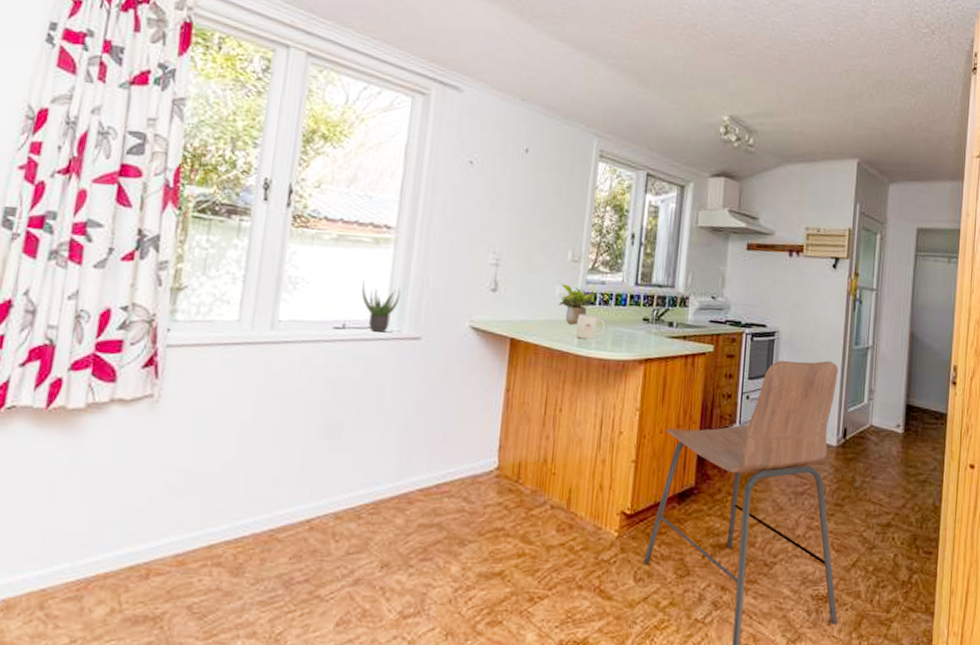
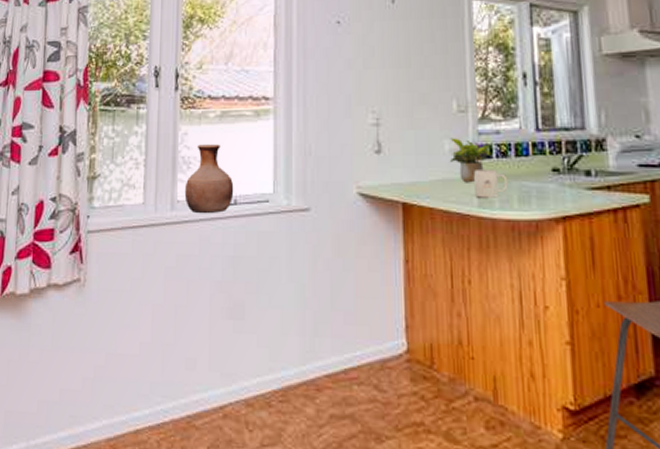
vase: none [287,265,344,337] -> present [184,144,234,214]
potted plant: present [361,279,401,334] -> none [249,153,285,207]

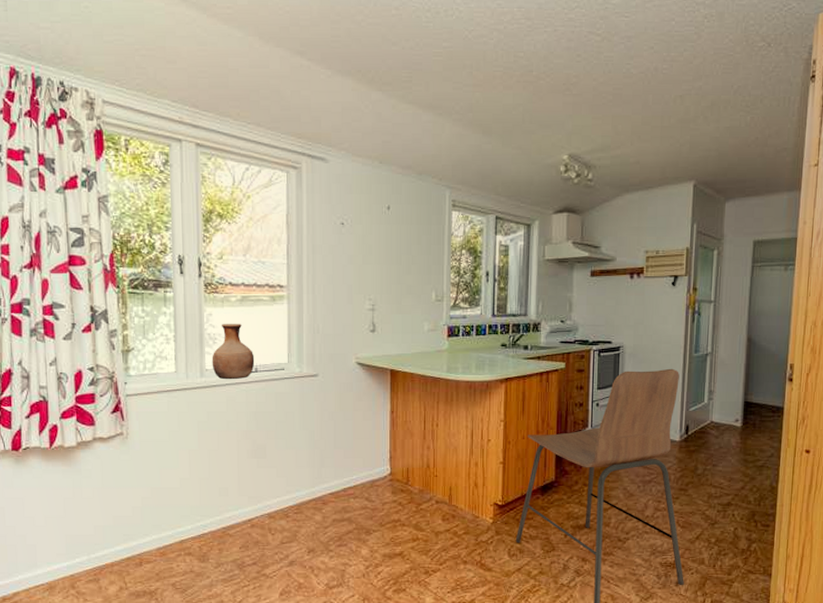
potted plant: present [449,138,491,183] -> none [427,321,459,355]
mug: present [473,170,508,198] -> none [444,345,469,366]

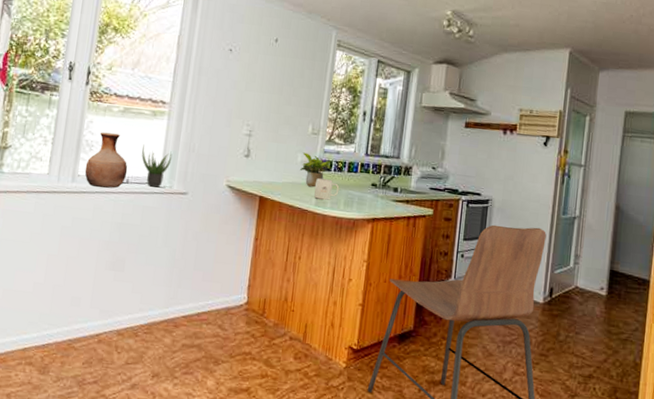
potted plant: none [267,331,298,374] -> present [141,144,173,188]
potted plant: none [427,321,459,355] -> present [299,152,331,188]
mug: none [444,345,469,366] -> present [314,178,340,200]

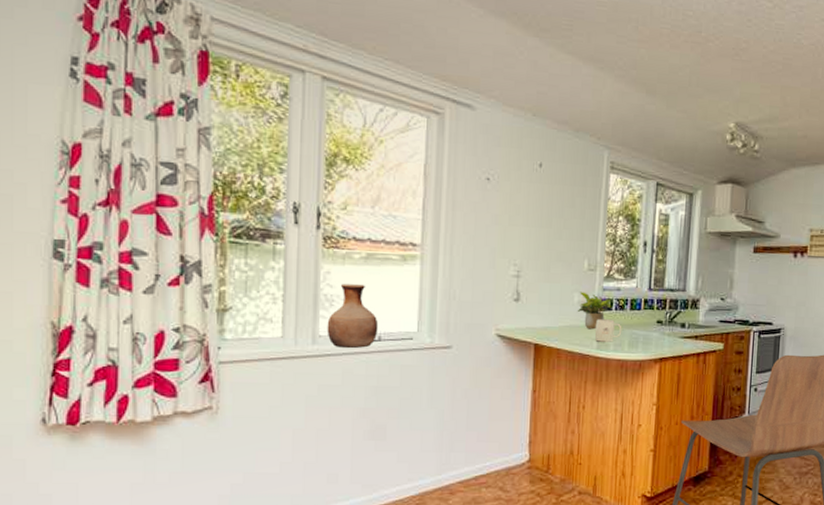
potted plant: present [141,144,173,188] -> none [394,295,430,344]

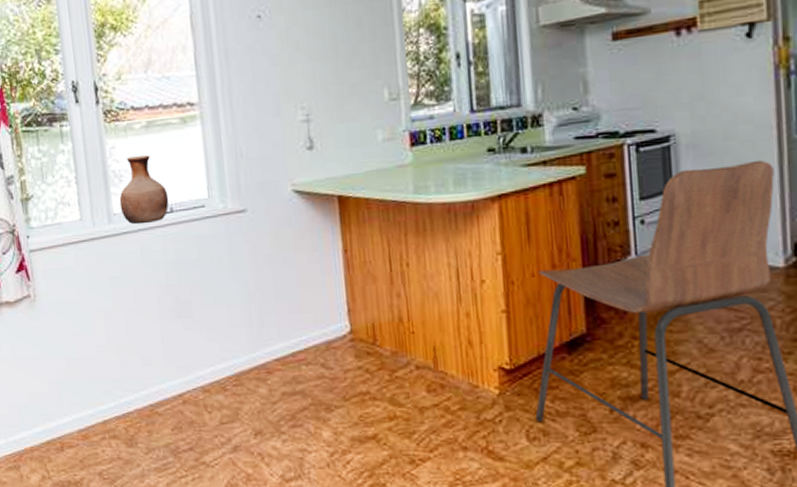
potted plant: present [577,291,612,330] -> none [382,127,426,171]
mug: present [594,319,622,342] -> none [407,155,443,184]

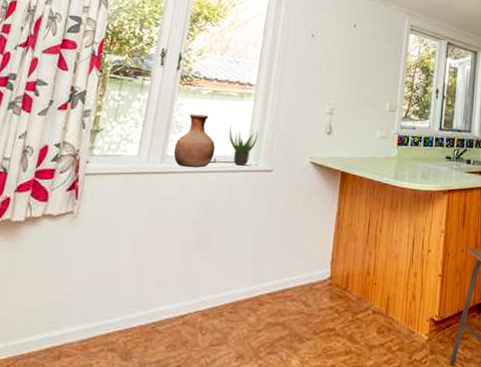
potted plant: none [179,161,218,212] -> present [229,124,258,167]

